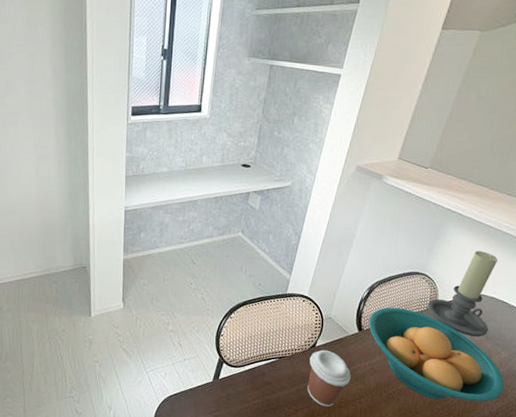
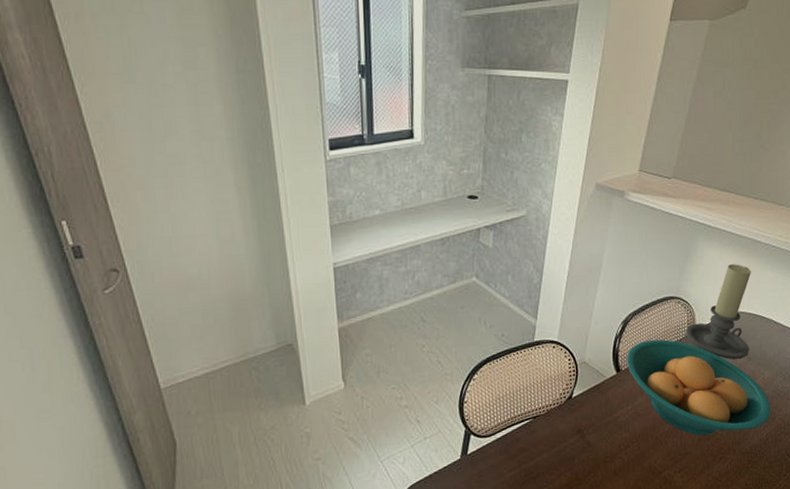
coffee cup: present [307,350,351,407] -> none [567,399,614,465]

